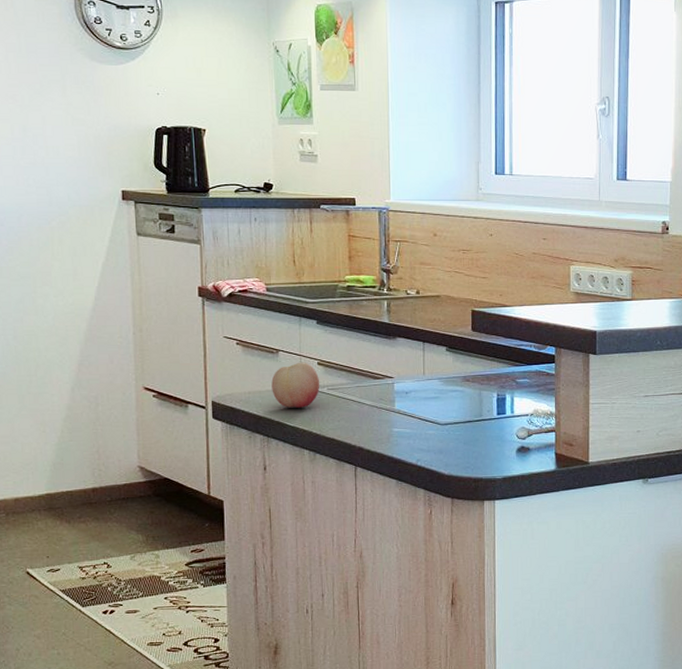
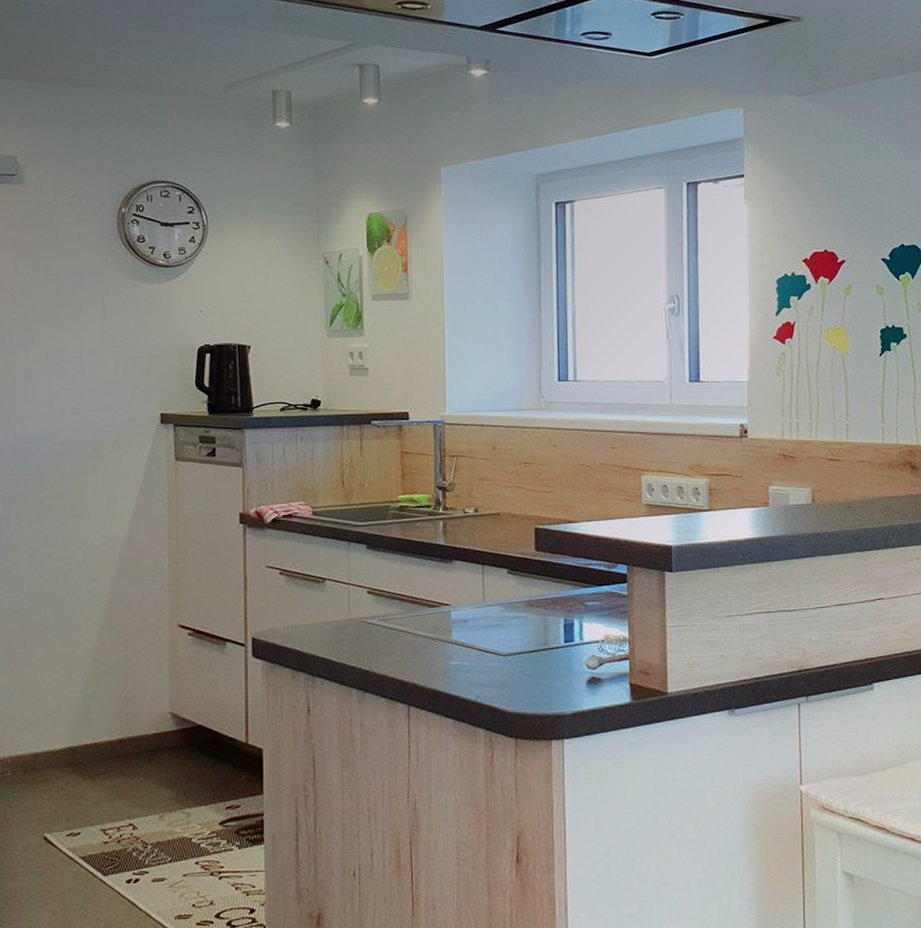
fruit: present [271,362,320,408] -> none [317,591,370,642]

